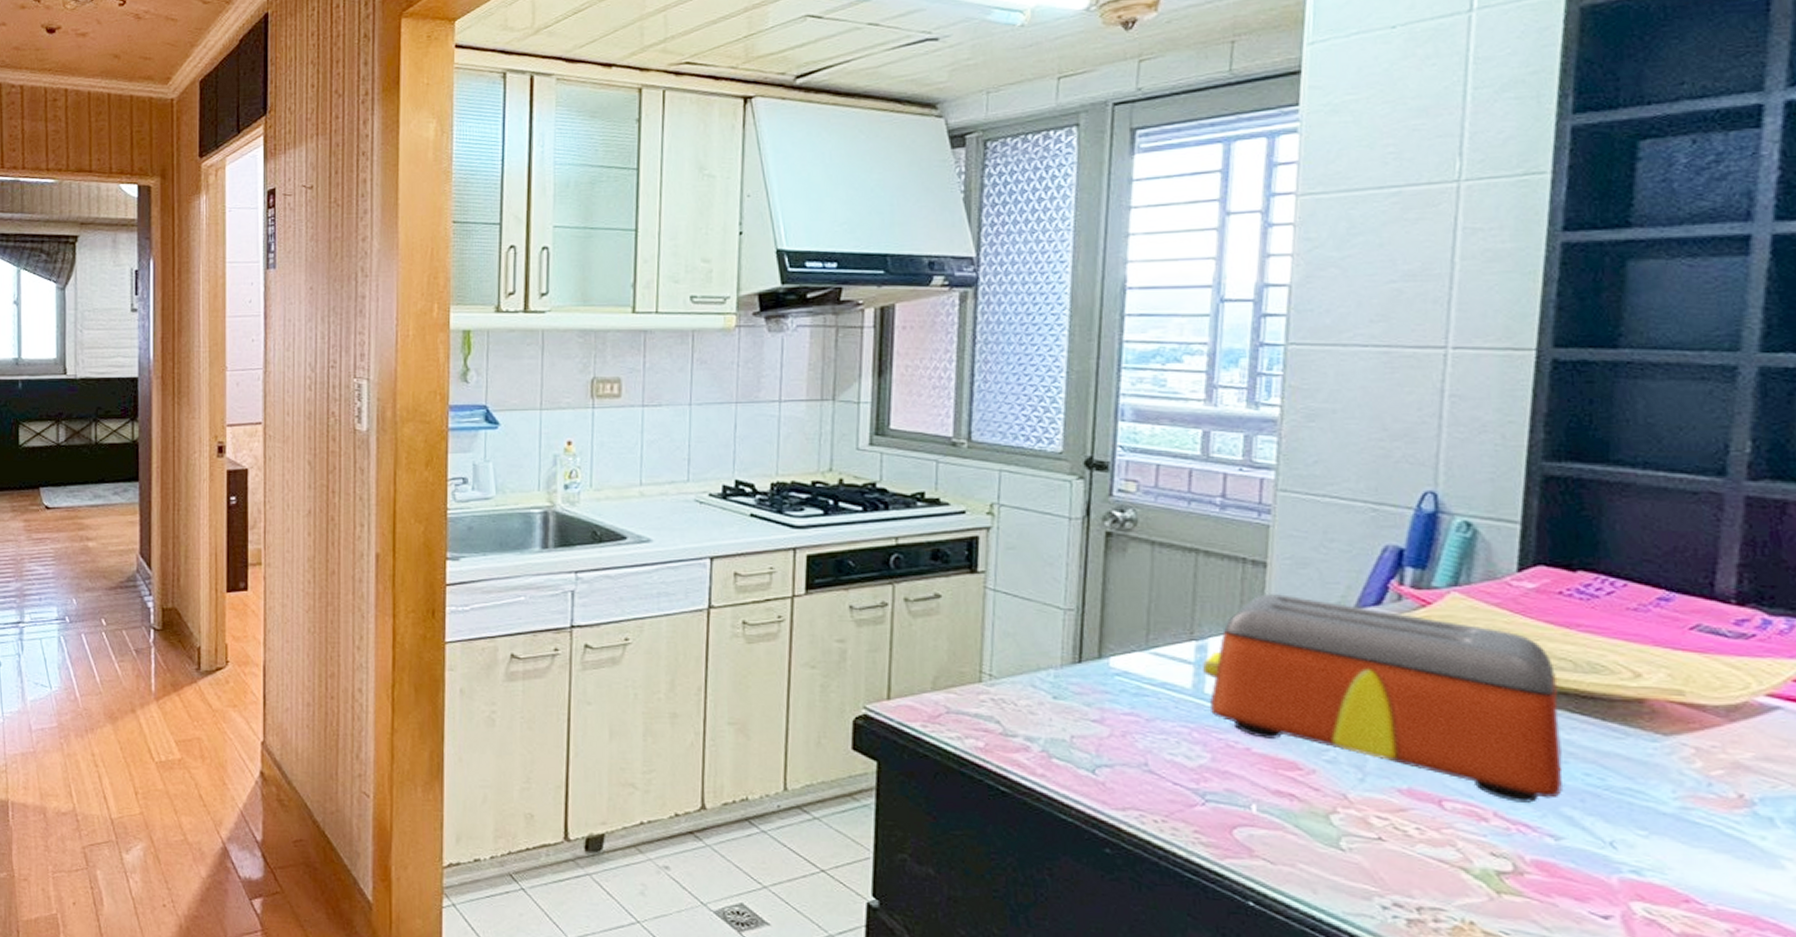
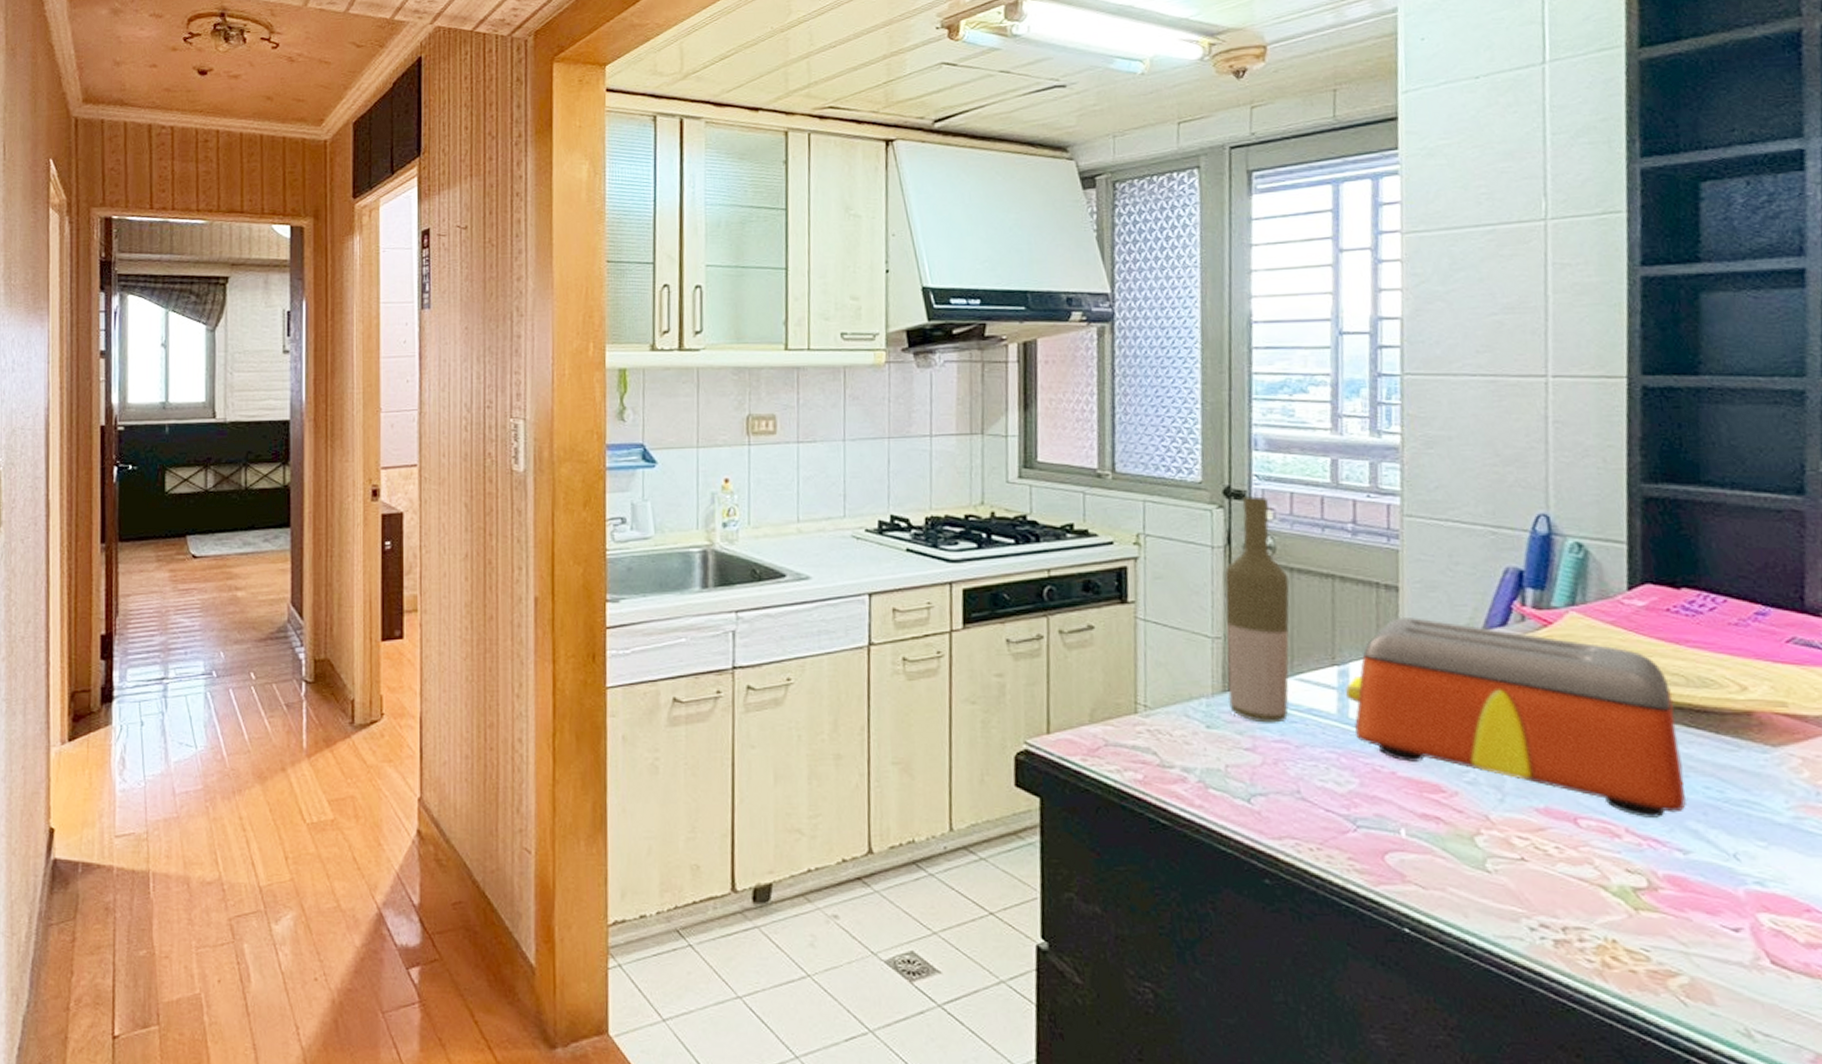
bottle: none [1077,468,1150,696] -> present [1225,496,1291,723]

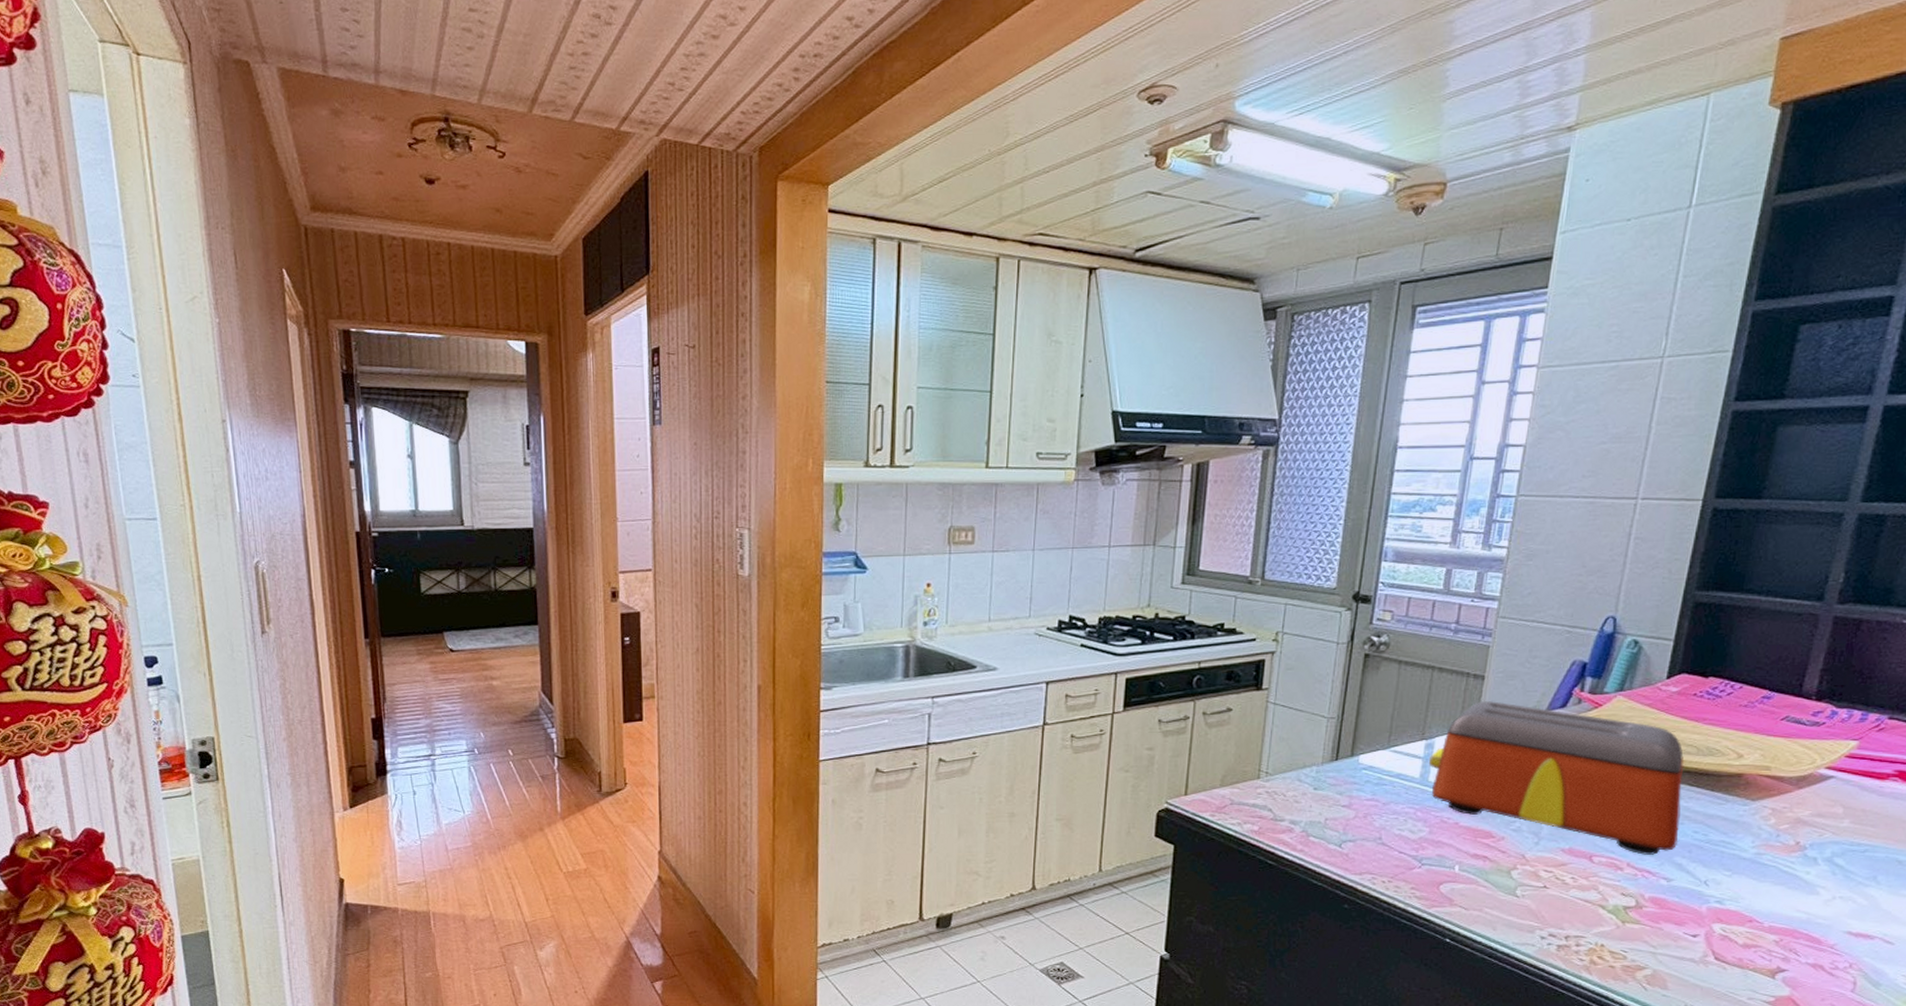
bottle: present [1225,496,1291,723] -> none [1334,600,1397,786]

